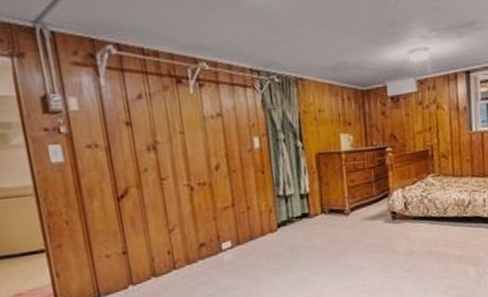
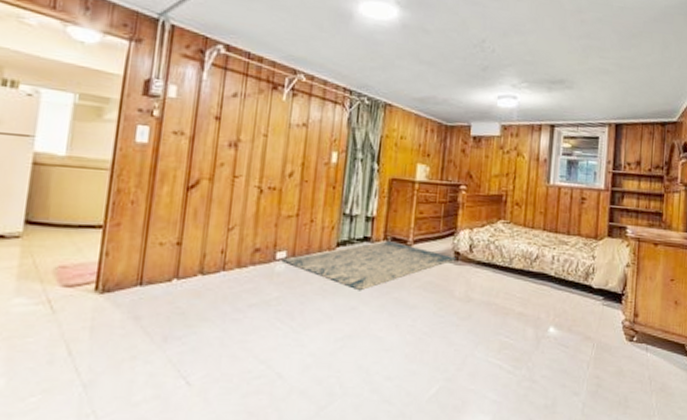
rug: none [228,213,394,264] -> present [281,241,457,291]

